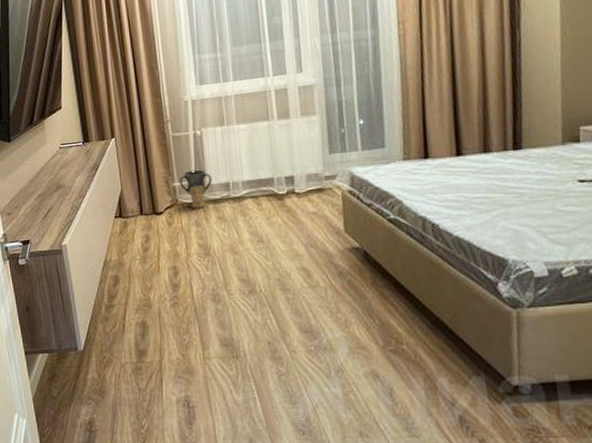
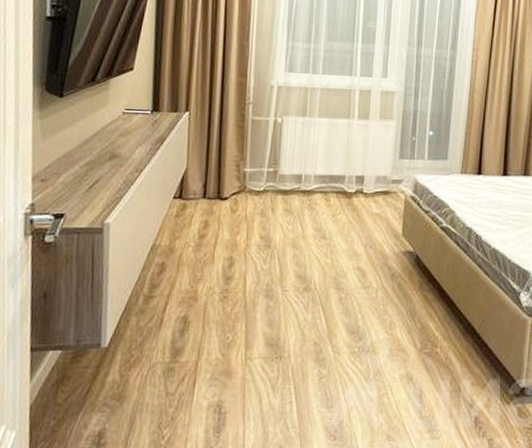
vase: present [179,169,212,209] -> none [251,157,285,198]

